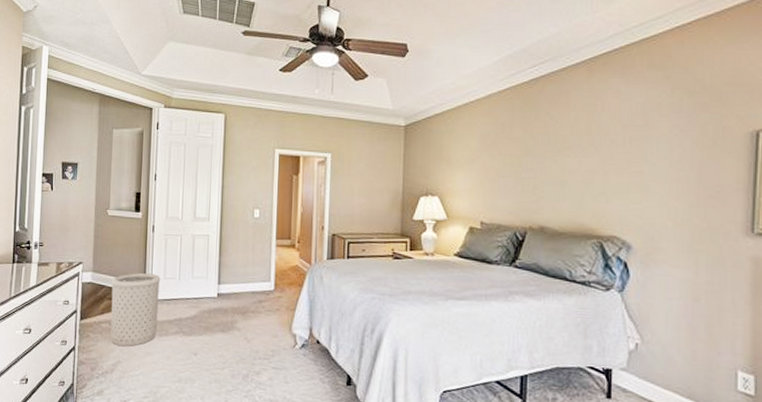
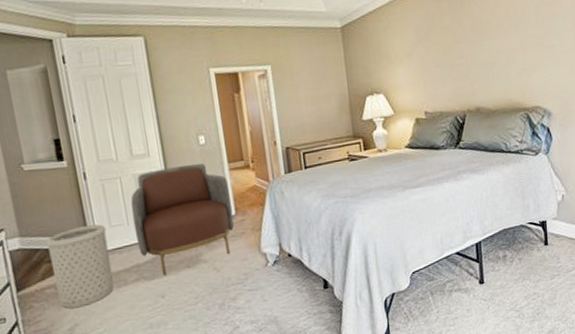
armchair: none [183,234,273,334] -> present [130,163,234,275]

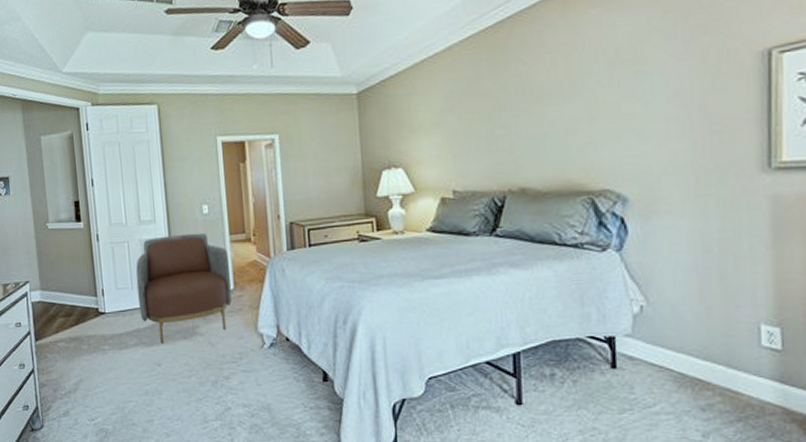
laundry basket: present [45,224,114,309] -> none [61,286,116,365]

